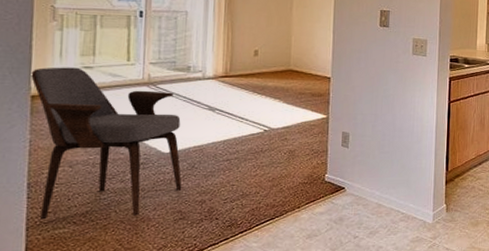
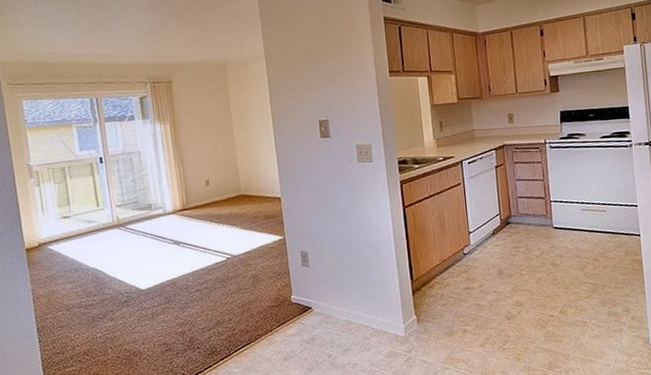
armchair: present [31,67,182,220] -> none [22,218,164,360]

